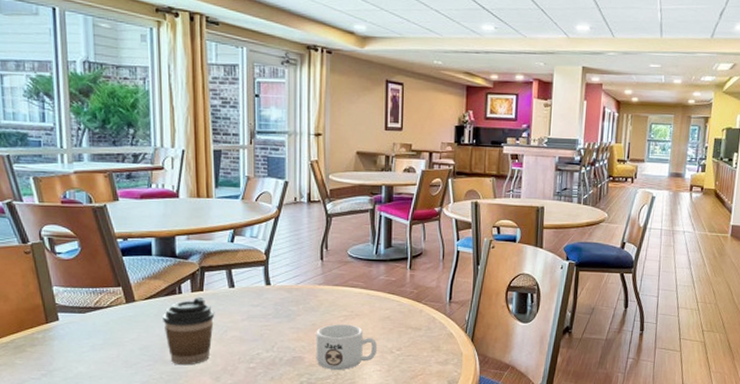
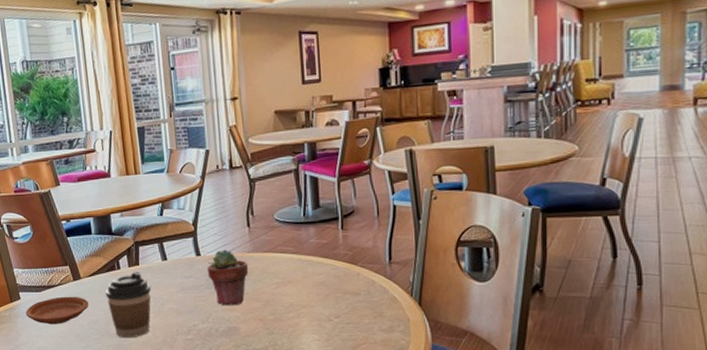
plate: none [64,319,142,349] -> present [25,296,89,325]
potted succulent: none [276,280,318,336] -> present [206,249,249,306]
mug: present [316,324,378,370] -> none [249,292,314,340]

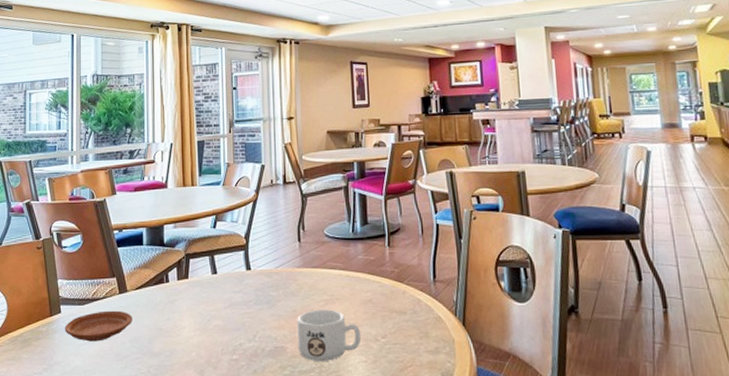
coffee cup: present [105,271,152,338] -> none [151,284,199,358]
potted succulent: present [206,249,249,306] -> none [256,264,298,324]
mug: none [249,292,314,340] -> present [297,309,362,361]

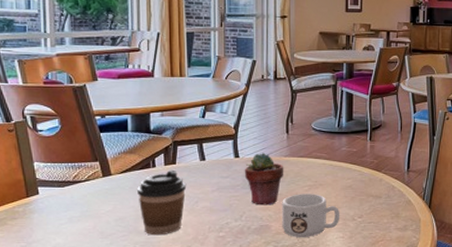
plate: present [64,310,132,342] -> none [43,192,117,221]
coffee cup: none [151,284,199,358] -> present [137,169,187,236]
potted succulent: none [256,264,298,324] -> present [244,153,284,205]

